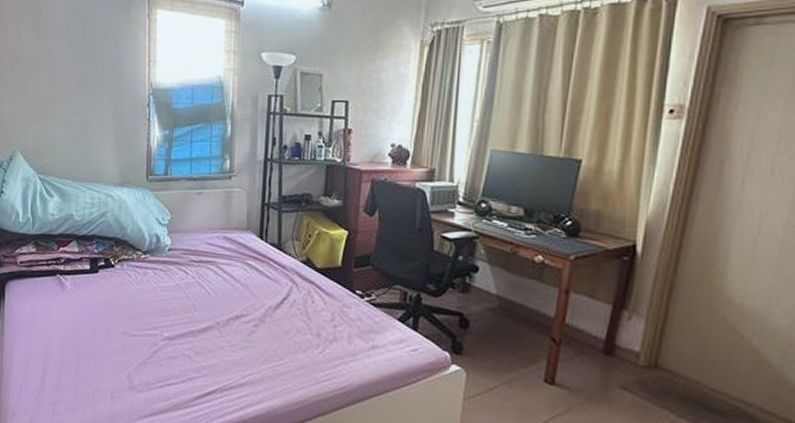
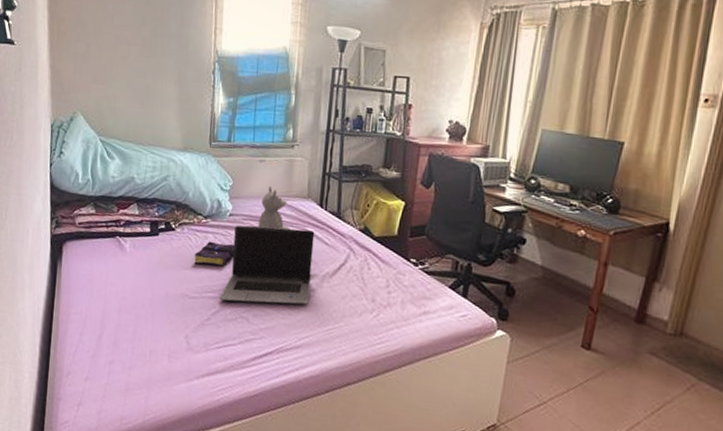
book: none [134,277,174,303] -> present [194,241,235,267]
laptop computer: none [161,260,256,341] -> present [219,225,315,305]
teddy bear: none [197,219,230,264] -> present [258,186,290,231]

